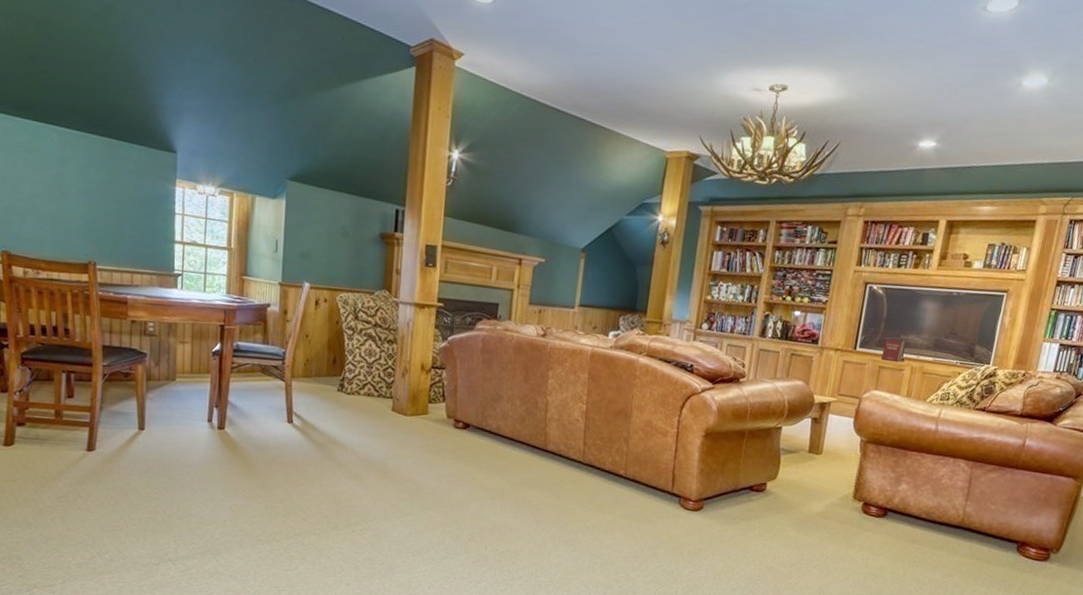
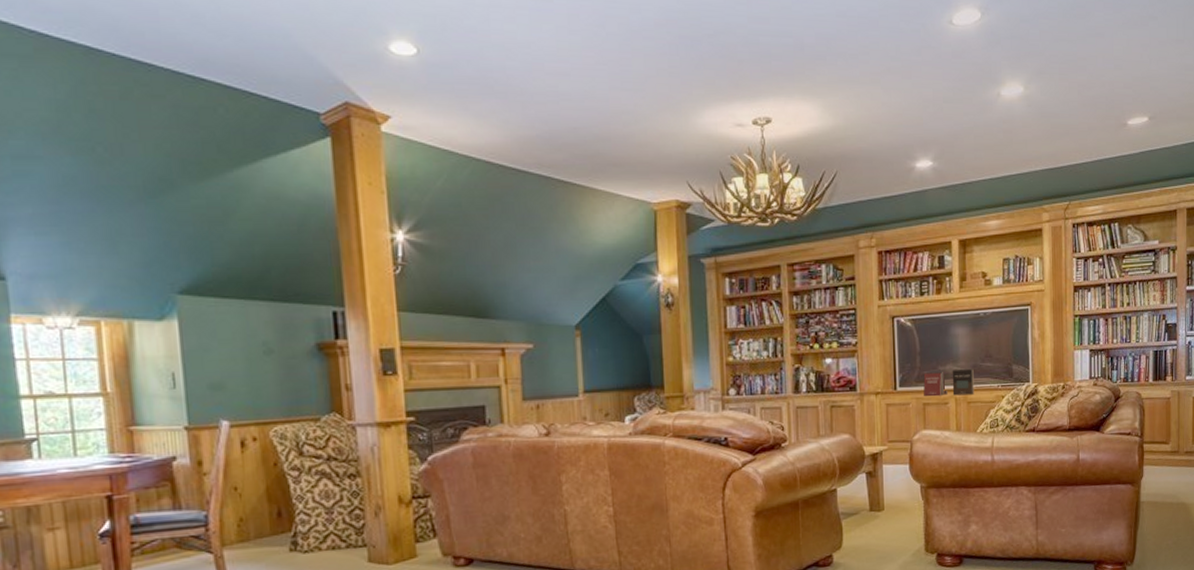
books: none [909,341,936,367] -> present [952,369,974,396]

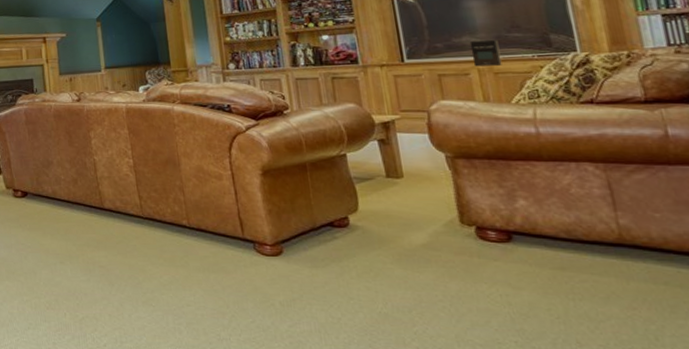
books: present [923,371,947,397] -> none [434,42,467,69]

